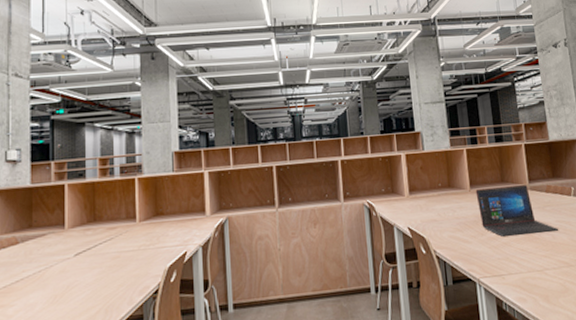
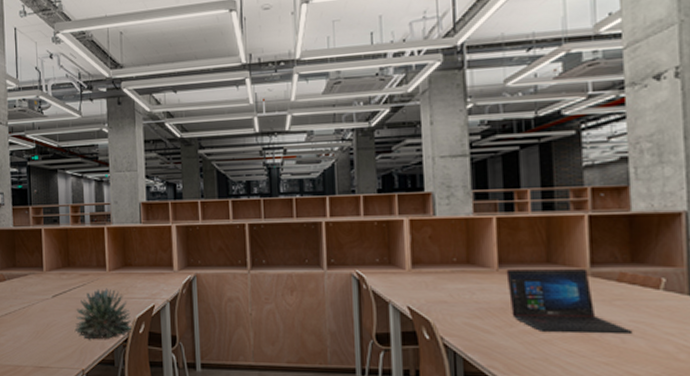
succulent plant: none [99,239,164,297] -> present [74,288,133,340]

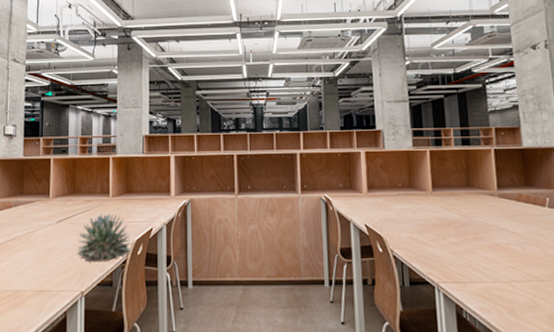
laptop: present [506,269,633,334] -> none [438,192,530,244]

